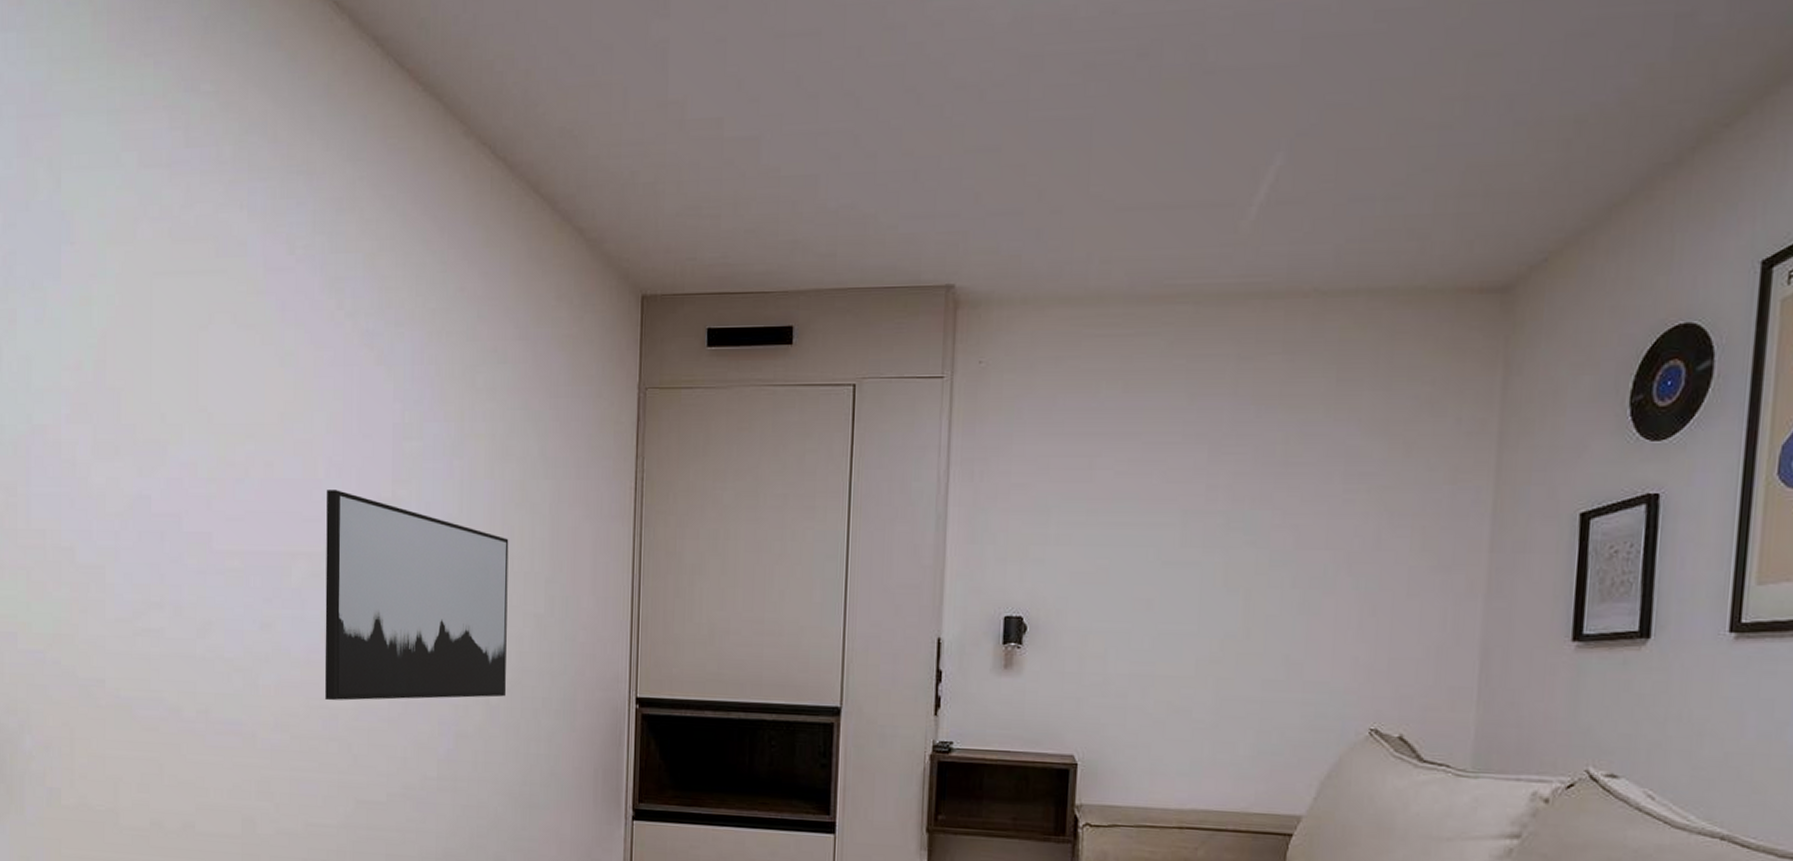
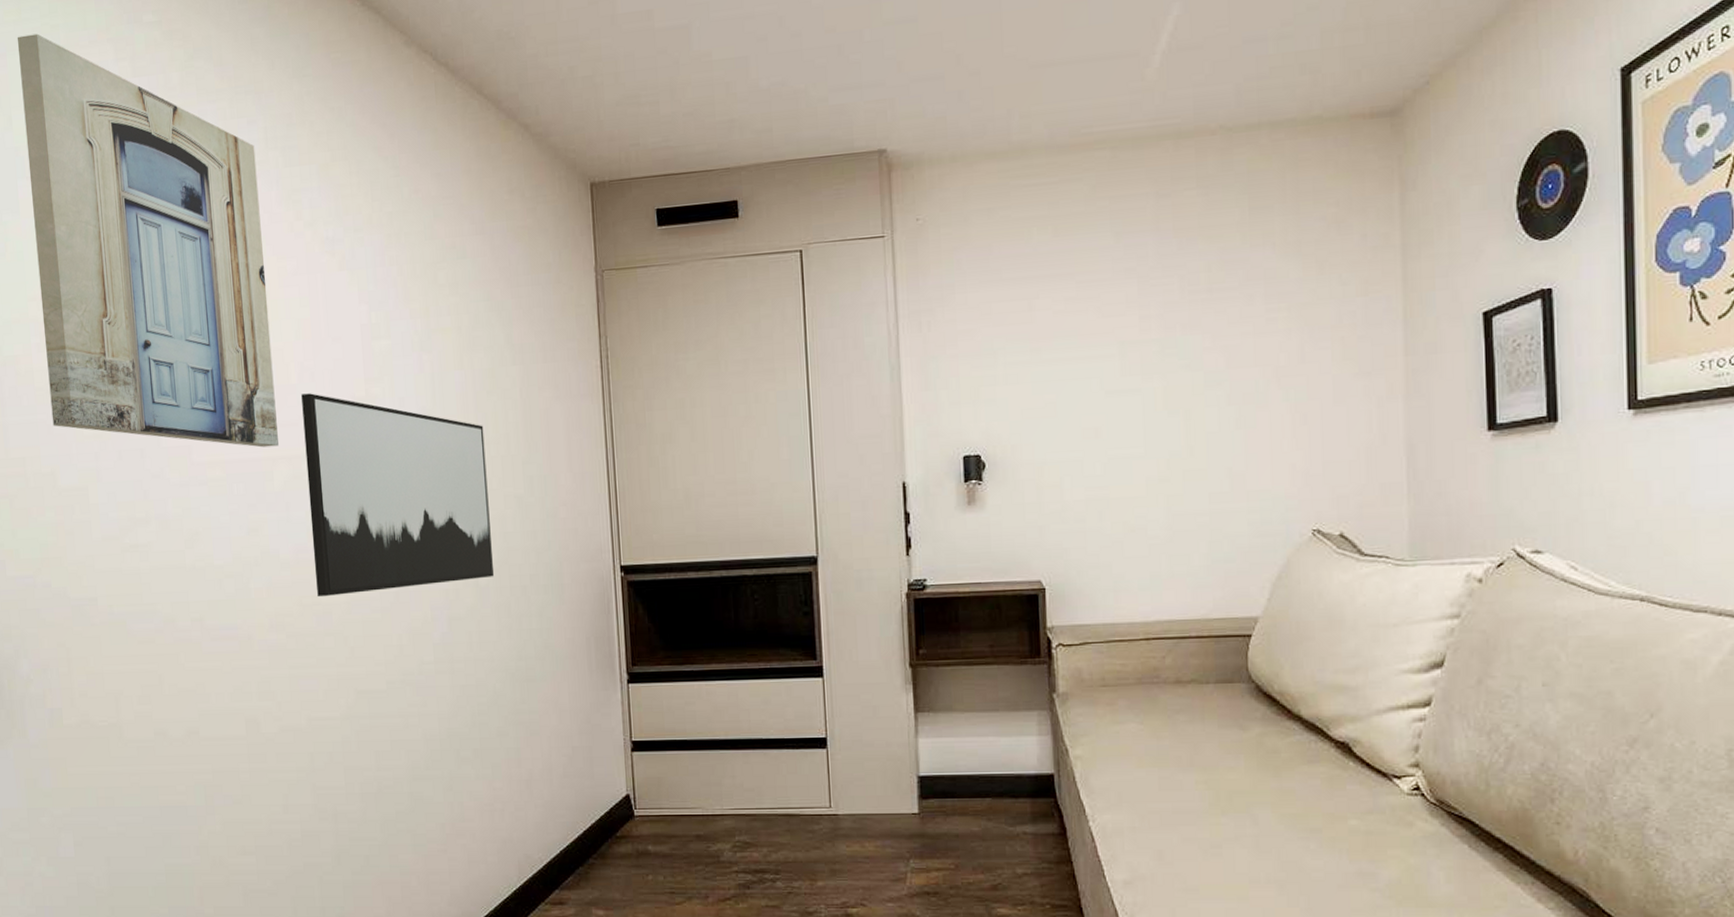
wall art: none [72,95,302,542] -> present [17,33,279,448]

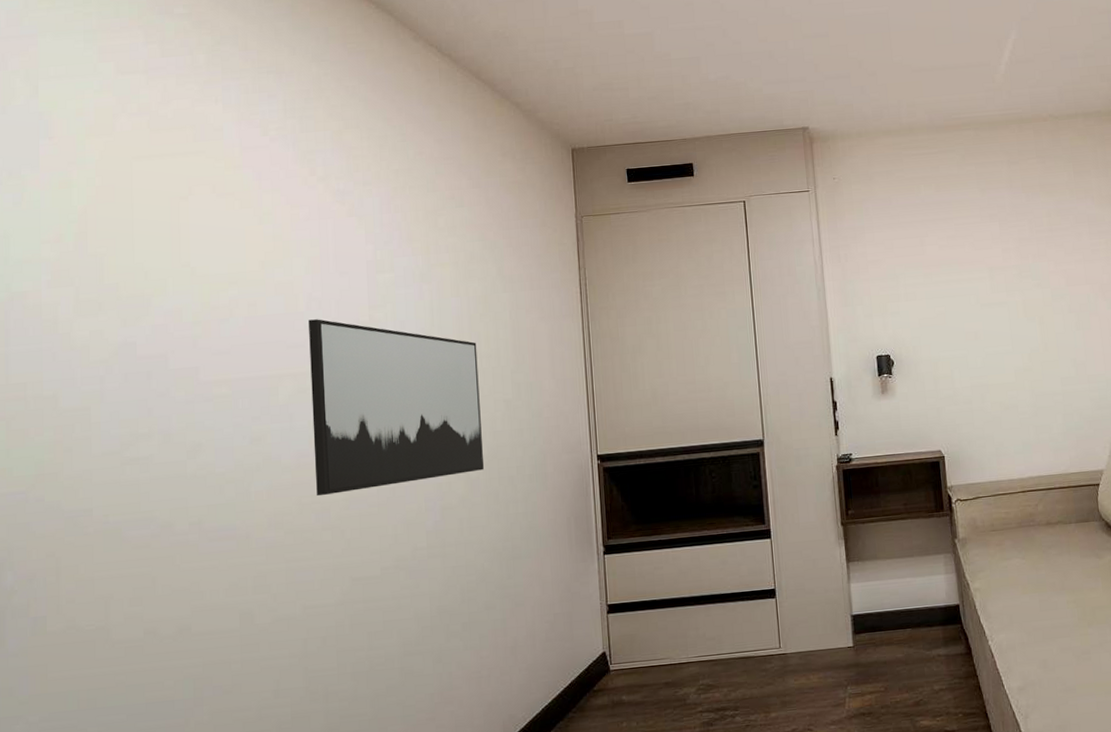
wall art: present [17,33,279,448] -> none [49,19,285,367]

